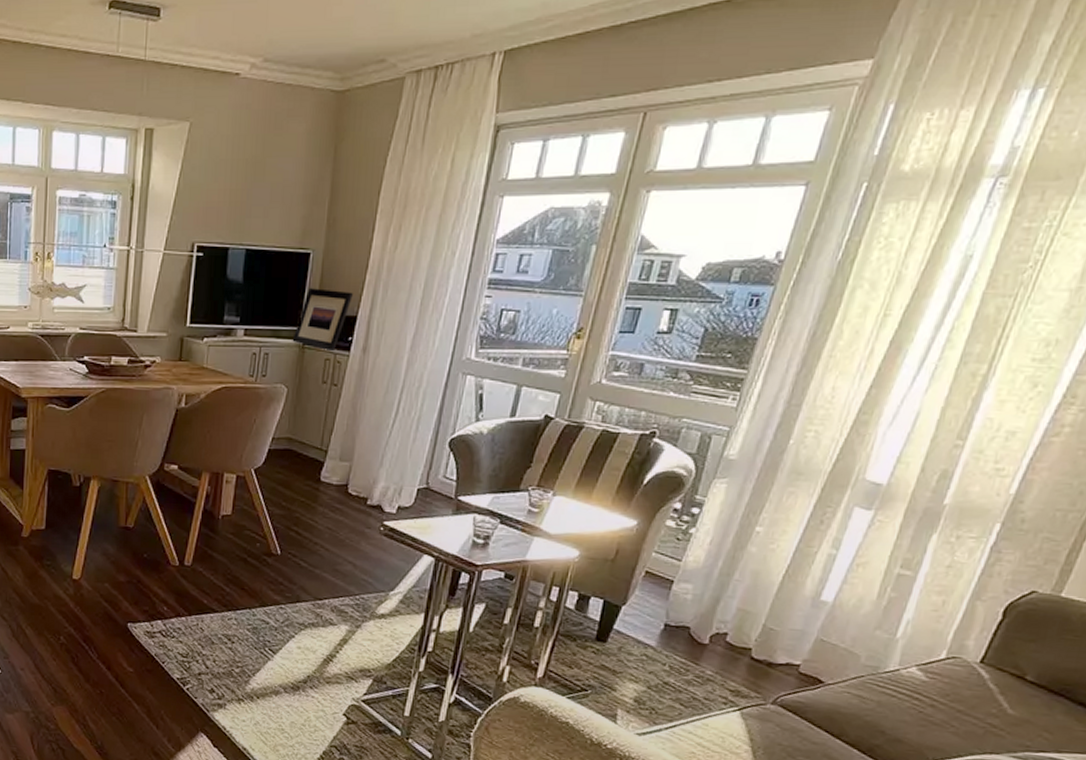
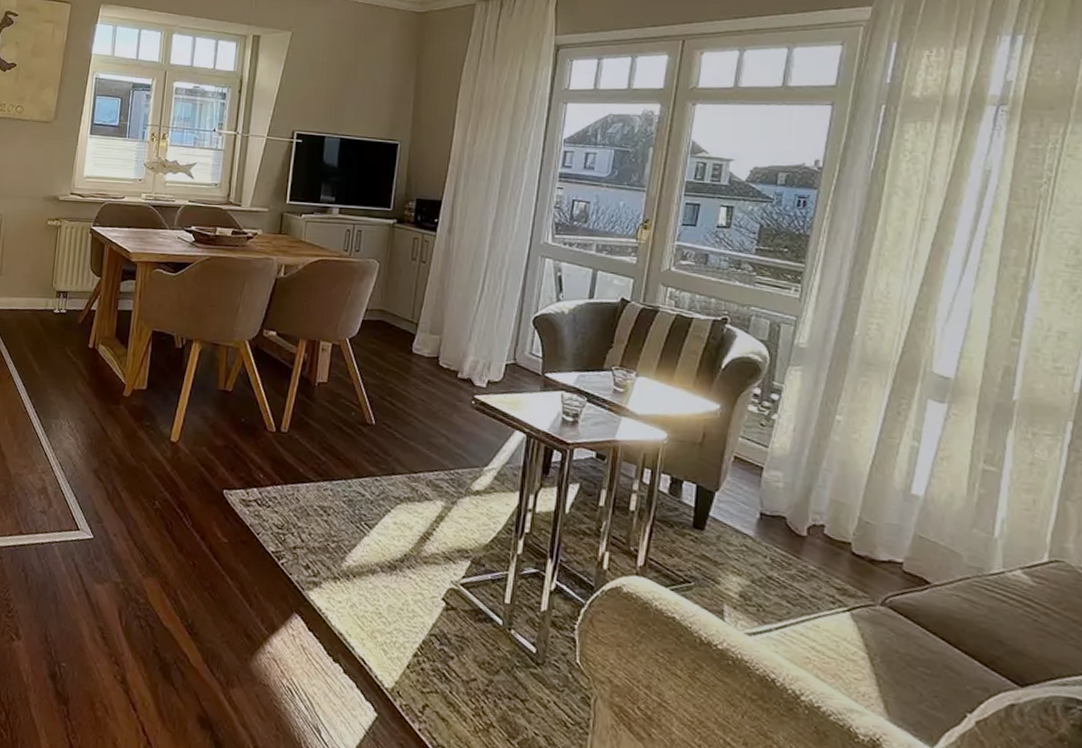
picture frame: present [292,288,353,350] -> none [383,174,437,230]

